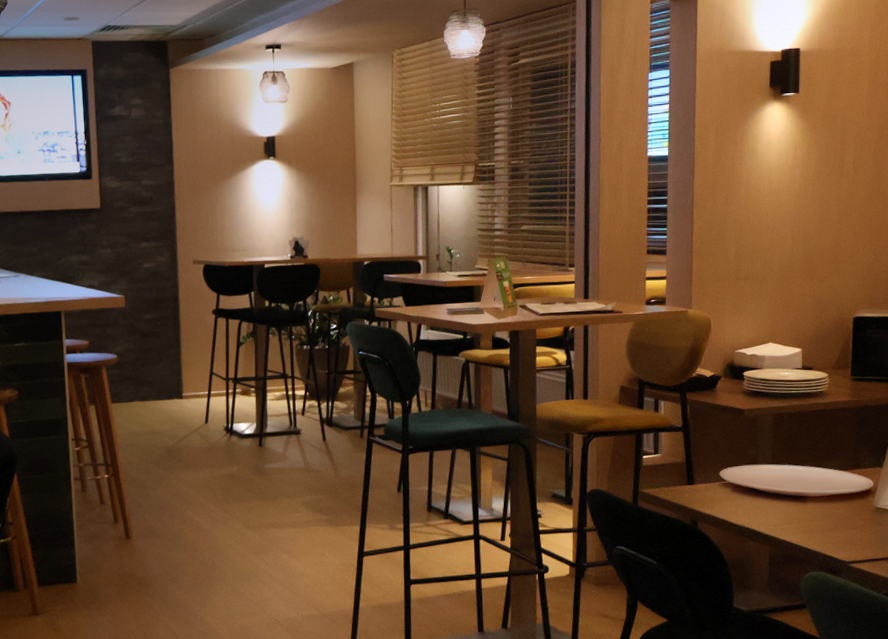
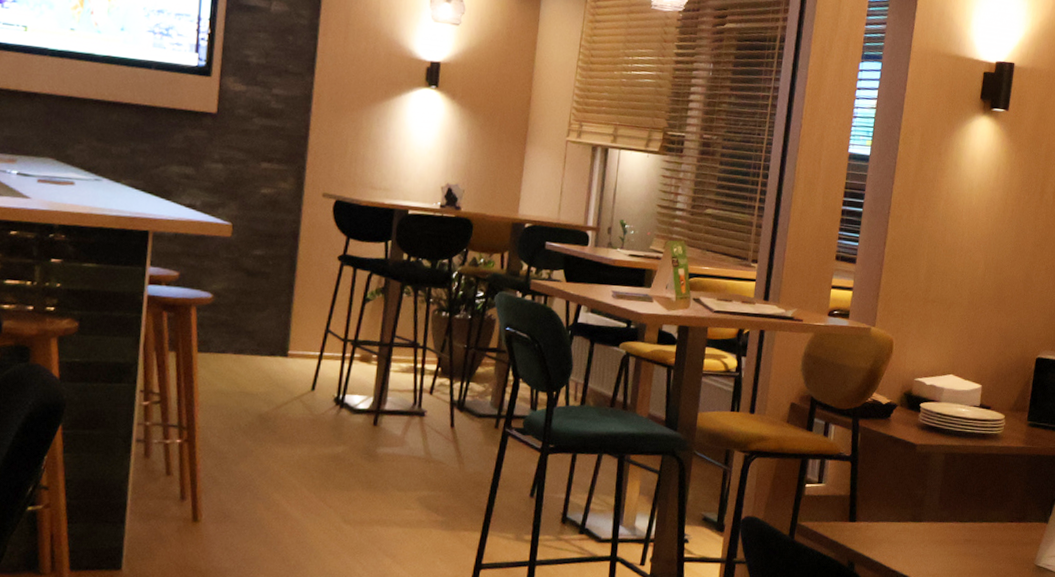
plate: present [719,464,874,497] -> none [883,505,1038,549]

